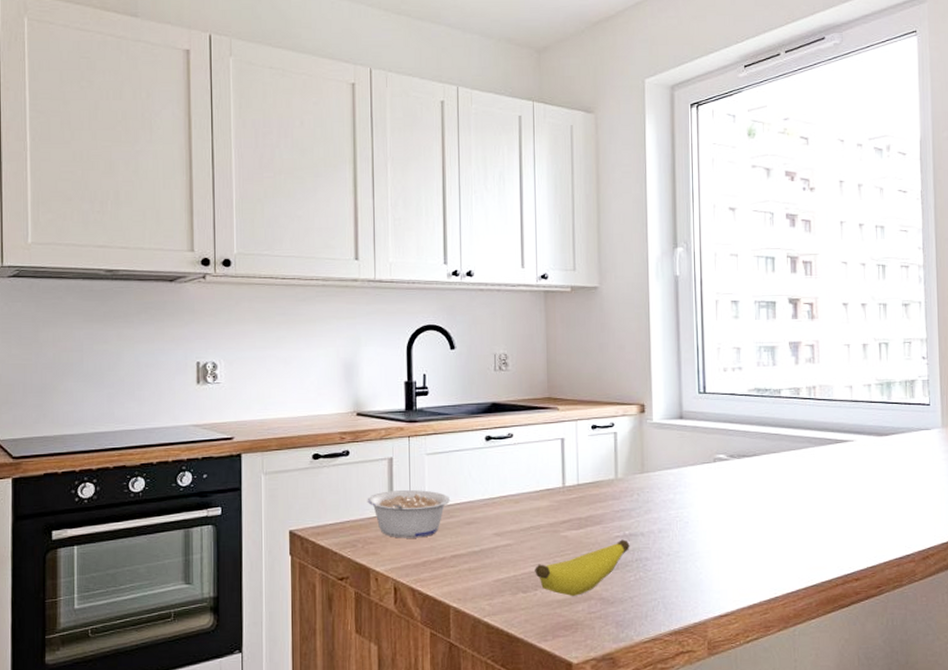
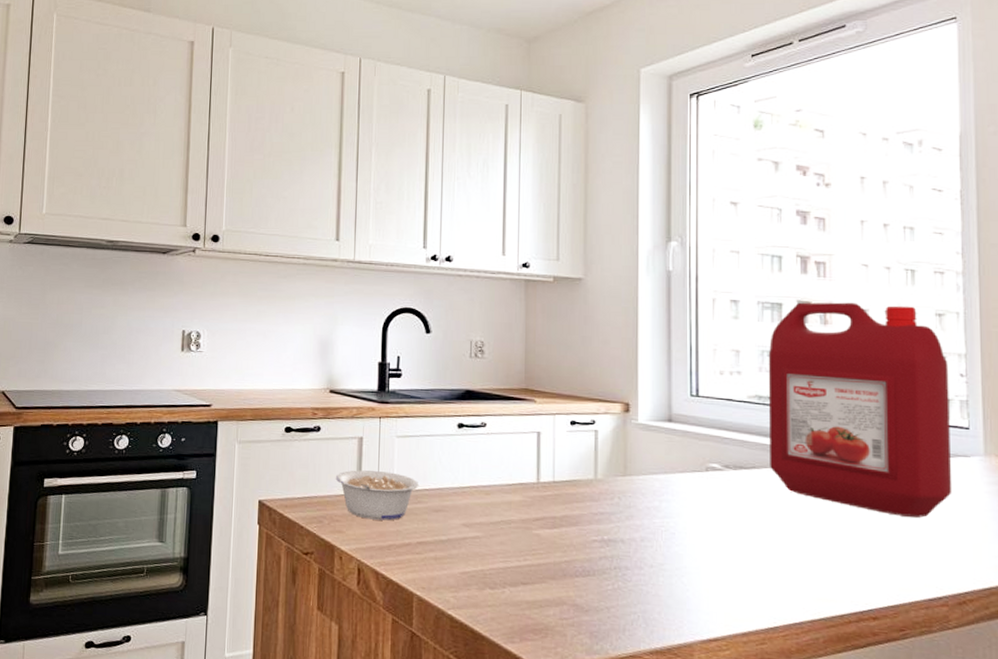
banana: present [535,539,630,596] -> none [504,544,608,599]
ketchup jug: none [764,298,917,487] -> present [768,302,953,518]

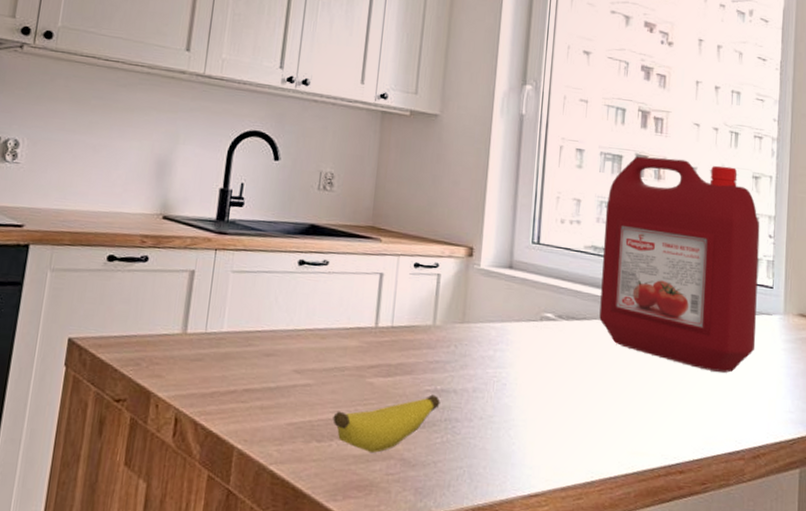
legume: present [335,470,419,521] -> none [159,307,252,365]
banana: none [504,544,608,599] -> present [333,394,440,453]

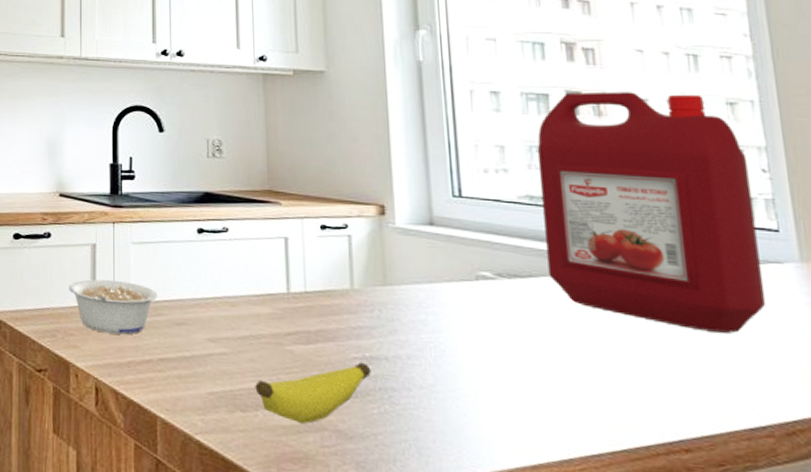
legume: none [159,307,252,365] -> present [68,279,159,335]

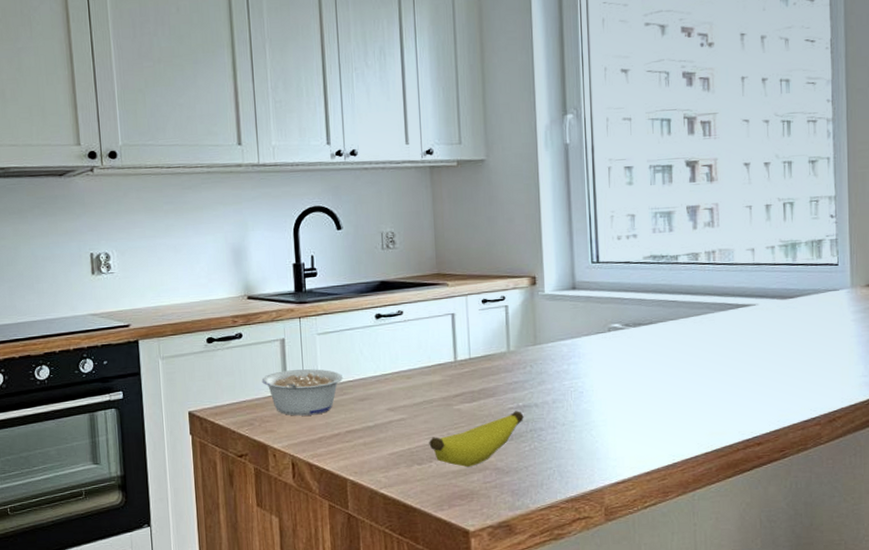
ketchup jug: present [537,91,766,333] -> none [660,156,824,351]

